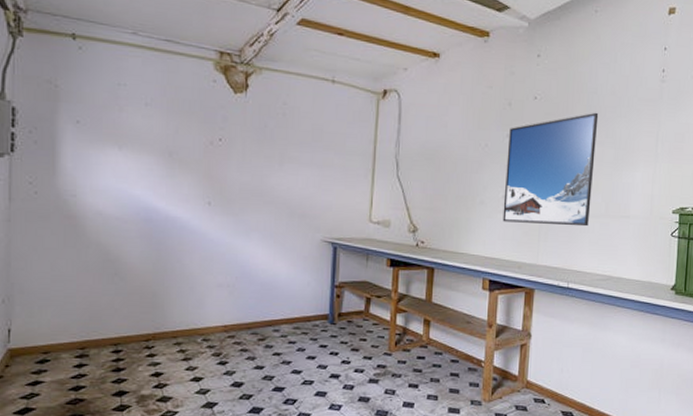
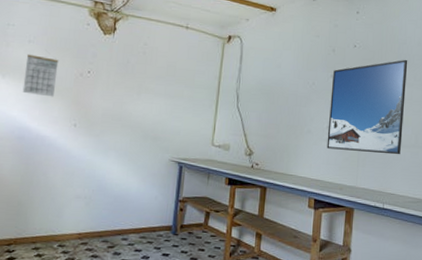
calendar: none [144,120,183,171] -> present [22,54,59,97]

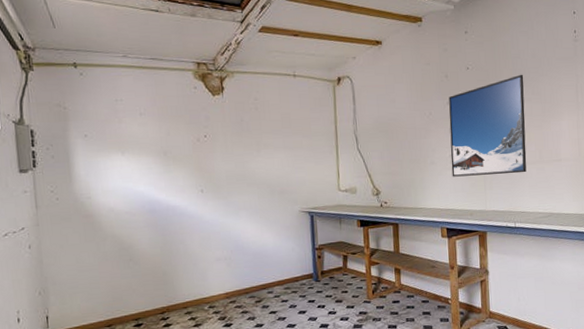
calendar: present [22,54,59,97] -> none [140,127,176,167]

